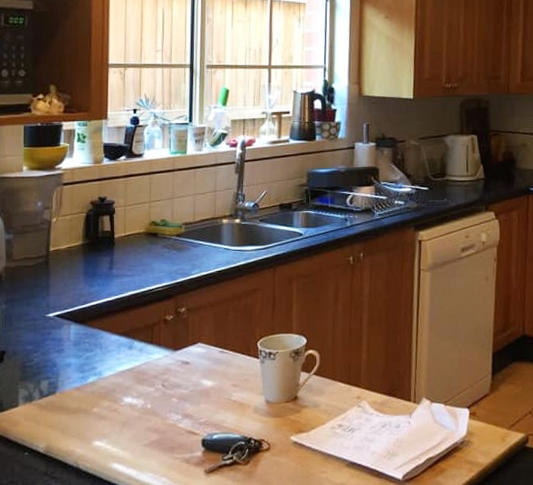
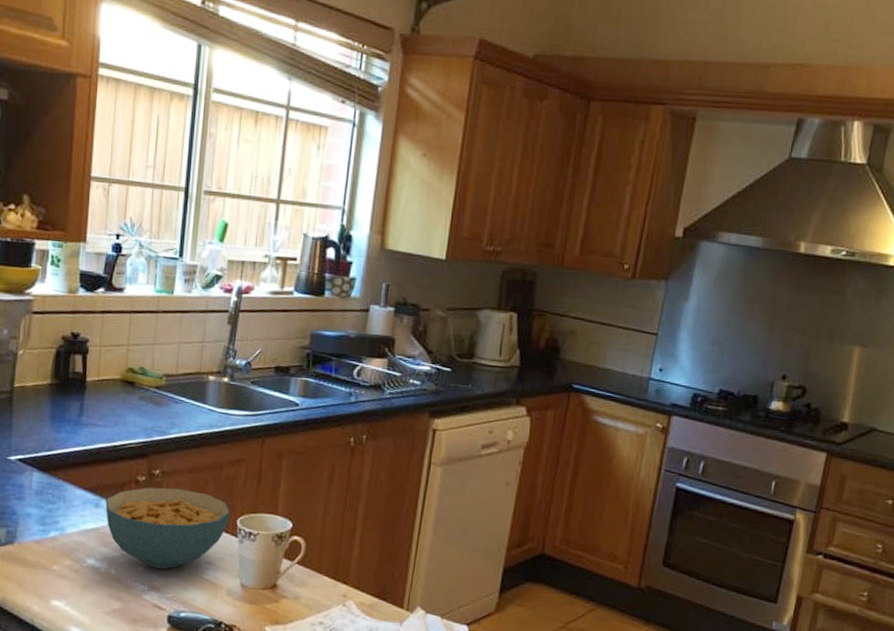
cereal bowl: none [138,322,252,397] -> present [105,487,231,569]

